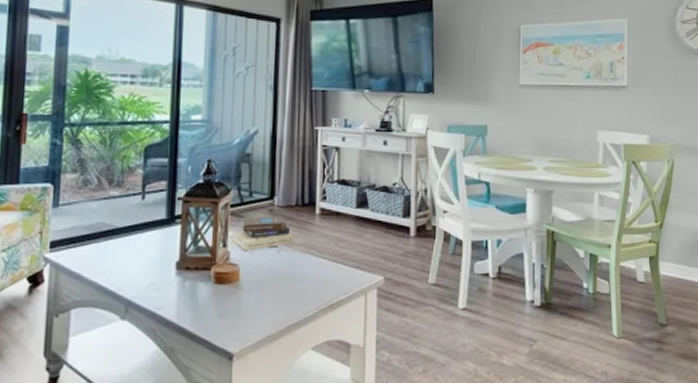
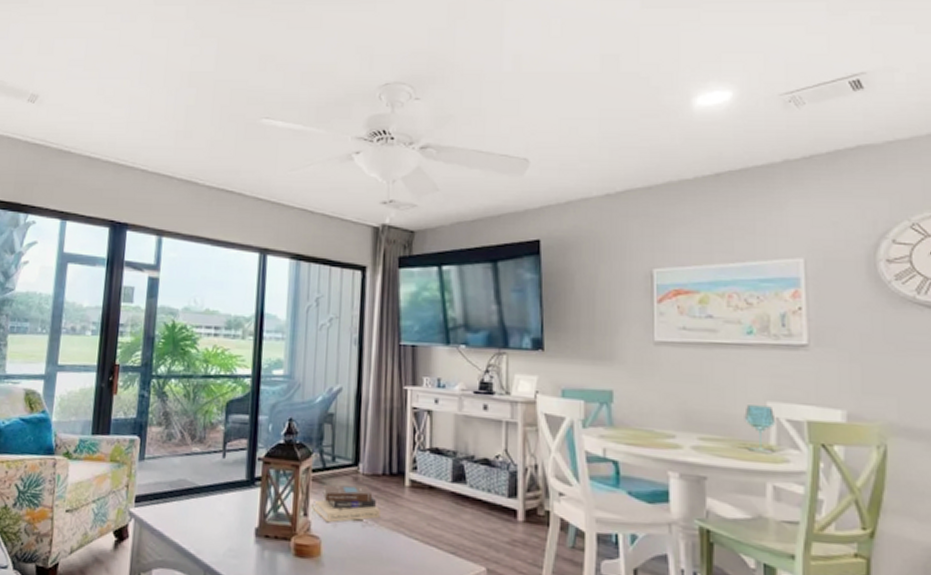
wine glass: none [581,133,603,171] -> present [744,405,776,455]

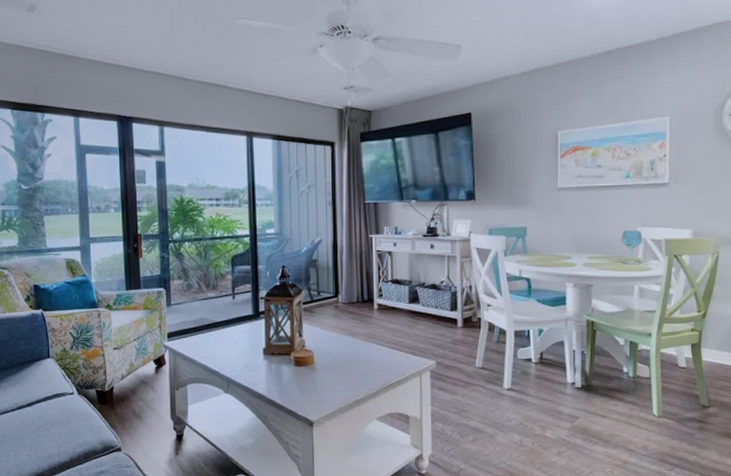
books: present [313,484,380,523] -> none [306,311,357,340]

